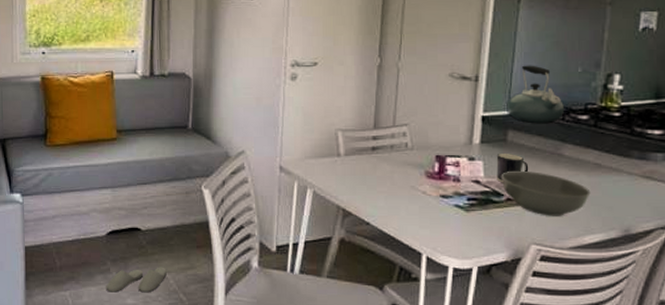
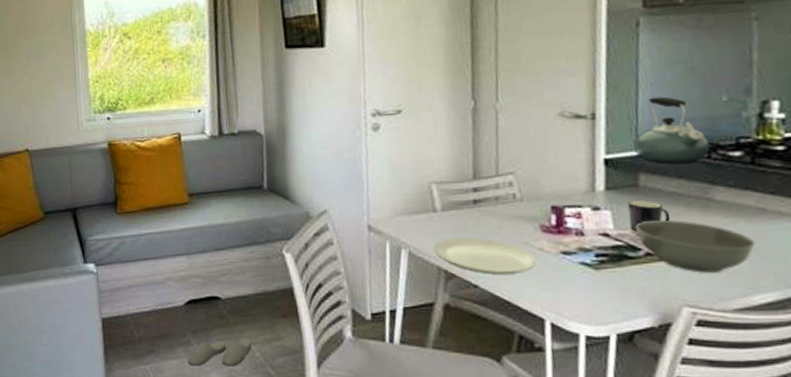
plate: none [334,179,420,214] -> present [433,237,537,275]

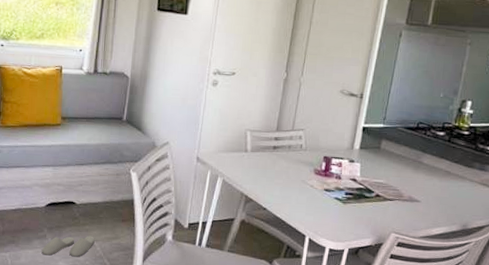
plate: present [433,237,537,275] -> none [240,172,308,203]
mug: present [627,199,671,235] -> none [370,157,396,182]
kettle: present [634,96,711,165] -> none [383,88,428,137]
bowl: present [636,219,756,273] -> none [373,172,441,212]

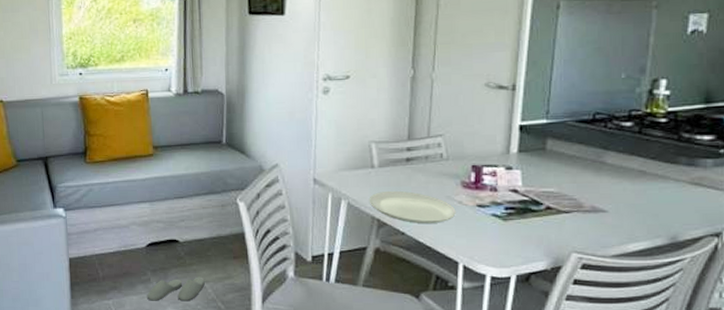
plate: none [240,172,308,203] -> present [369,190,456,224]

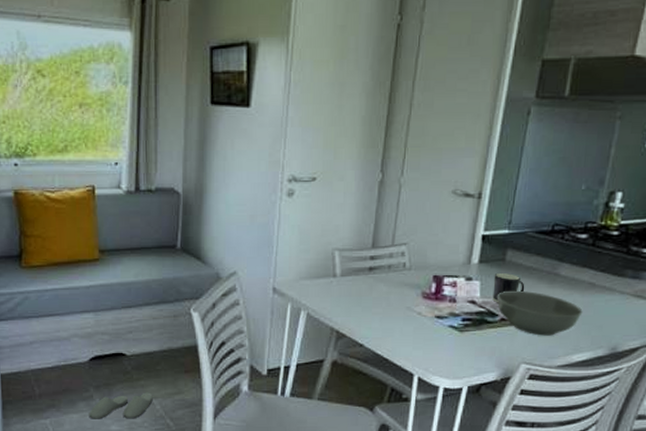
plate: present [369,190,456,224] -> none [329,301,415,336]
mug: none [535,161,569,192] -> present [492,272,525,303]
bowl: none [541,179,635,225] -> present [497,290,583,336]

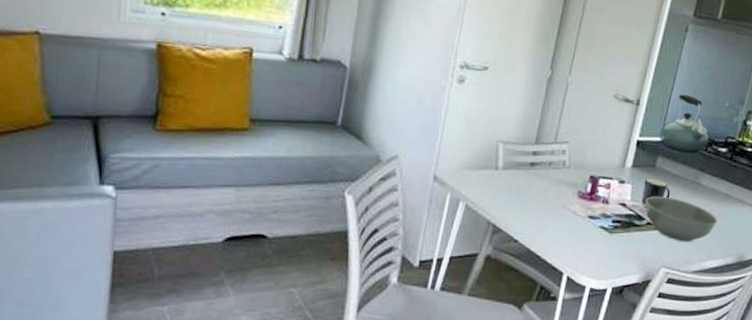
slippers: present [89,392,153,419] -> none [216,280,293,309]
kettle: none [507,182,566,243] -> present [660,94,710,153]

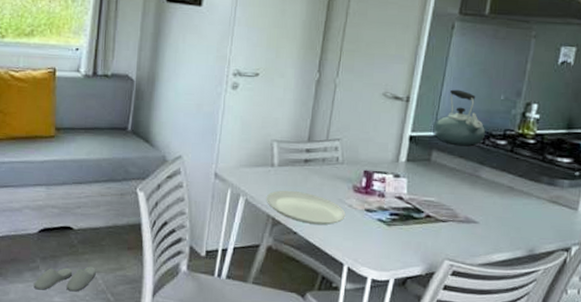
slippers: none [216,280,293,309] -> present [34,266,96,292]
plate: none [487,195,569,233] -> present [266,190,346,225]
mug: present [641,177,671,207] -> none [418,171,449,201]
bowl: present [645,196,718,242] -> none [423,189,502,235]

